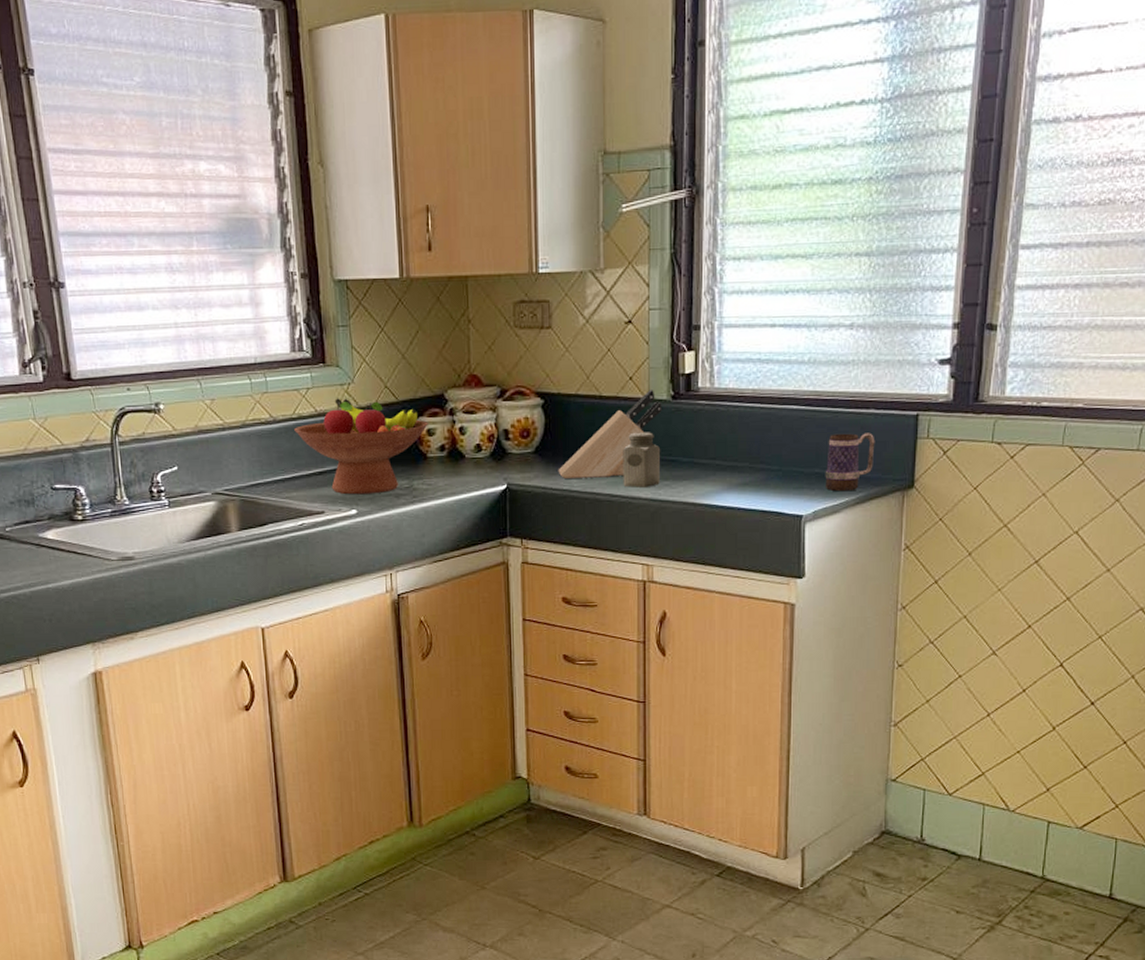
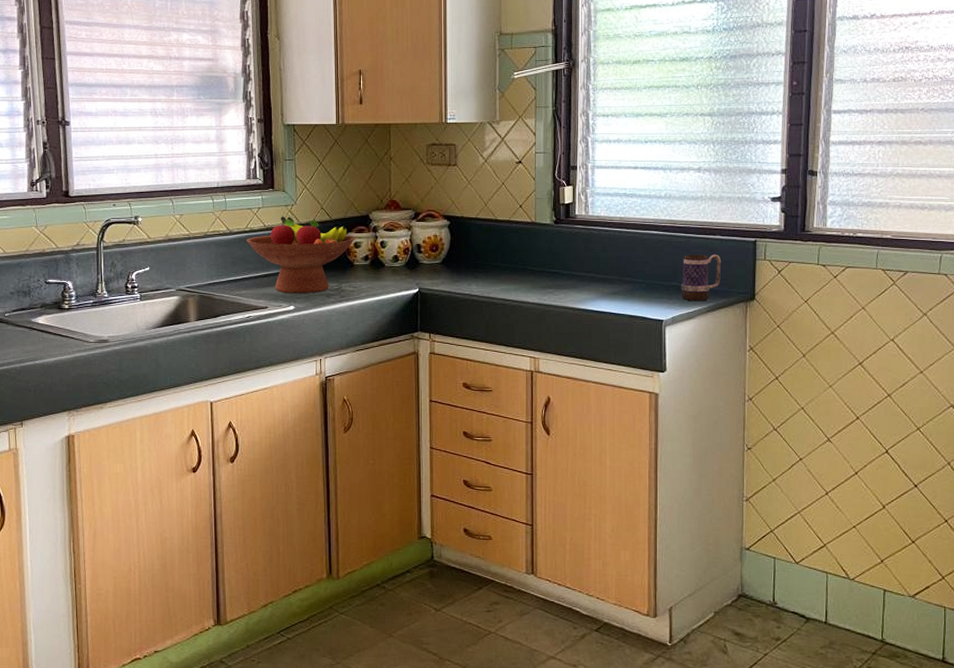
knife block: present [558,388,662,478] -> none [460,215,546,285]
salt shaker: present [623,432,661,489] -> none [514,249,545,295]

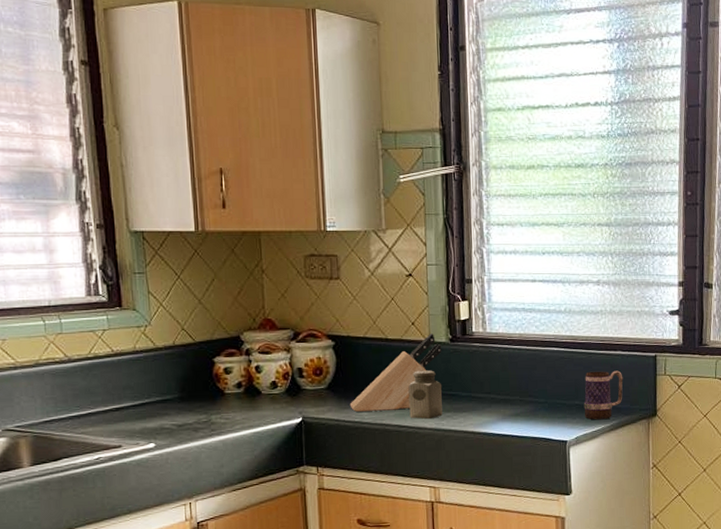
fruit bowl: present [246,216,355,294] -> none [90,339,225,429]
knife block: none [460,215,546,285] -> present [349,332,442,412]
salt shaker: none [514,249,545,295] -> present [408,370,442,420]

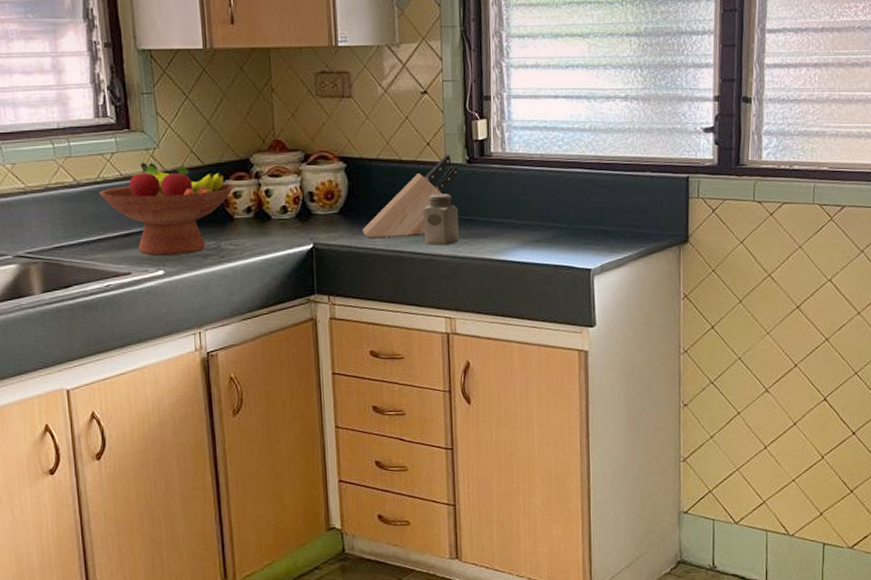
fruit bowl: none [90,339,225,429] -> present [99,162,234,256]
mug: present [583,370,623,420] -> none [609,193,653,247]

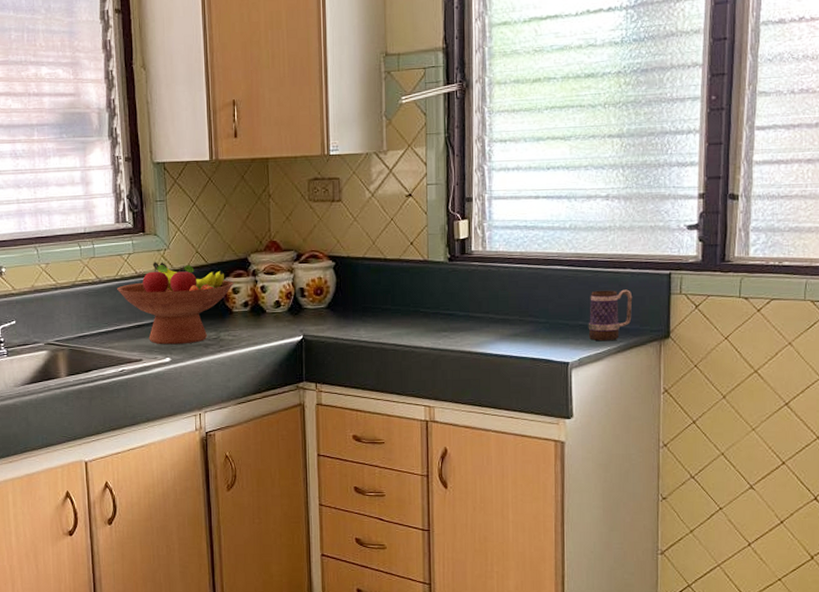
knife block: present [362,153,459,238] -> none [348,252,440,330]
salt shaker: present [423,193,459,246] -> none [405,289,440,339]
mug: none [609,193,653,247] -> present [588,289,633,341]

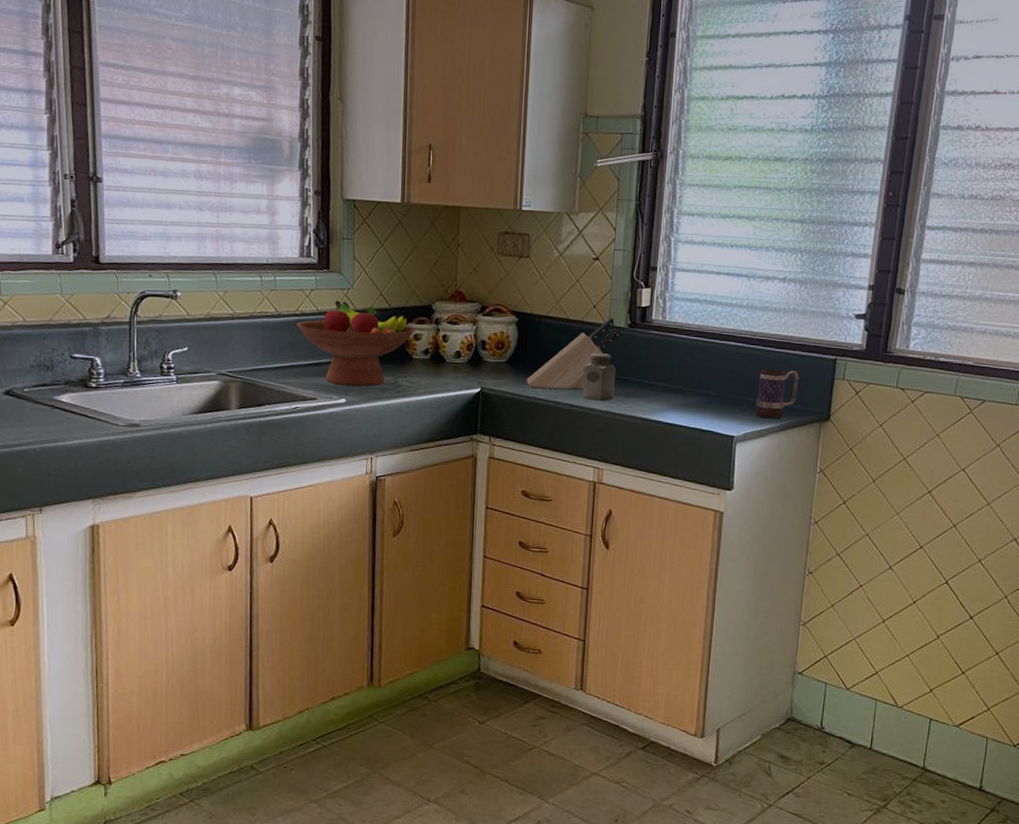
knife block: none [348,252,440,330] -> present [526,317,620,389]
salt shaker: none [405,289,440,339] -> present [582,353,617,402]

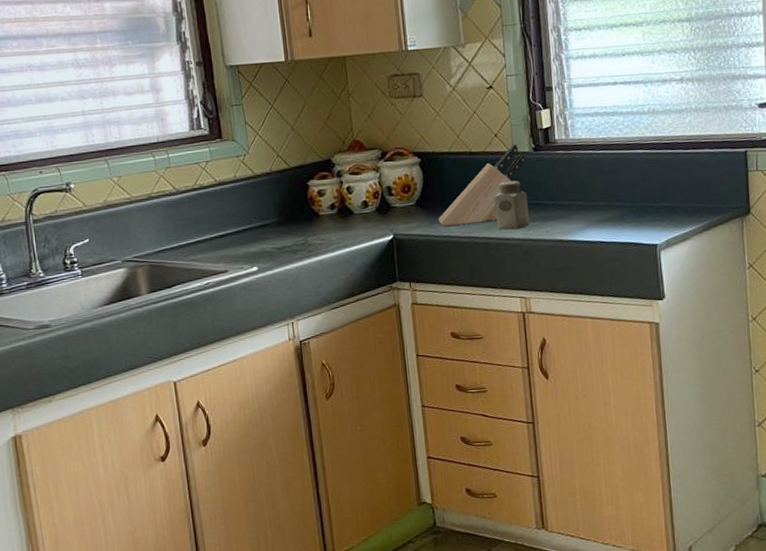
fruit bowl: present [296,300,416,387] -> none [196,167,319,254]
mug: present [754,369,799,419] -> none [672,169,714,222]

